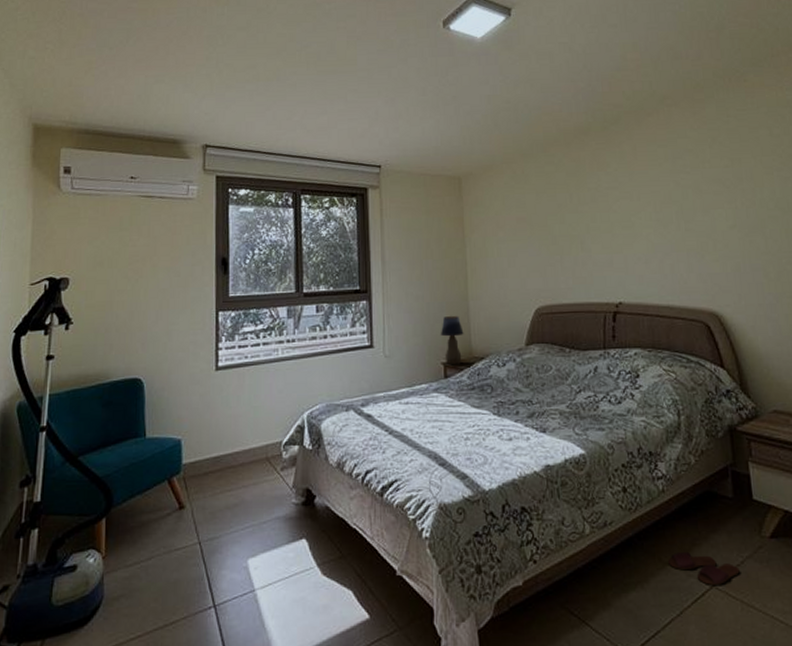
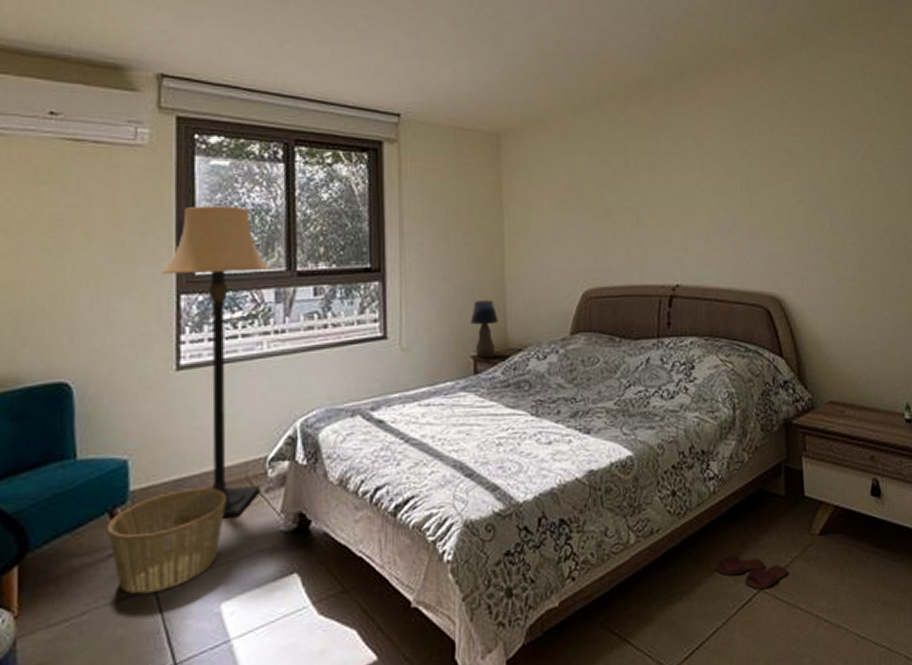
basket: none [167,464,251,547] -> present [108,487,226,595]
lamp: none [205,242,283,491] -> present [161,205,270,522]

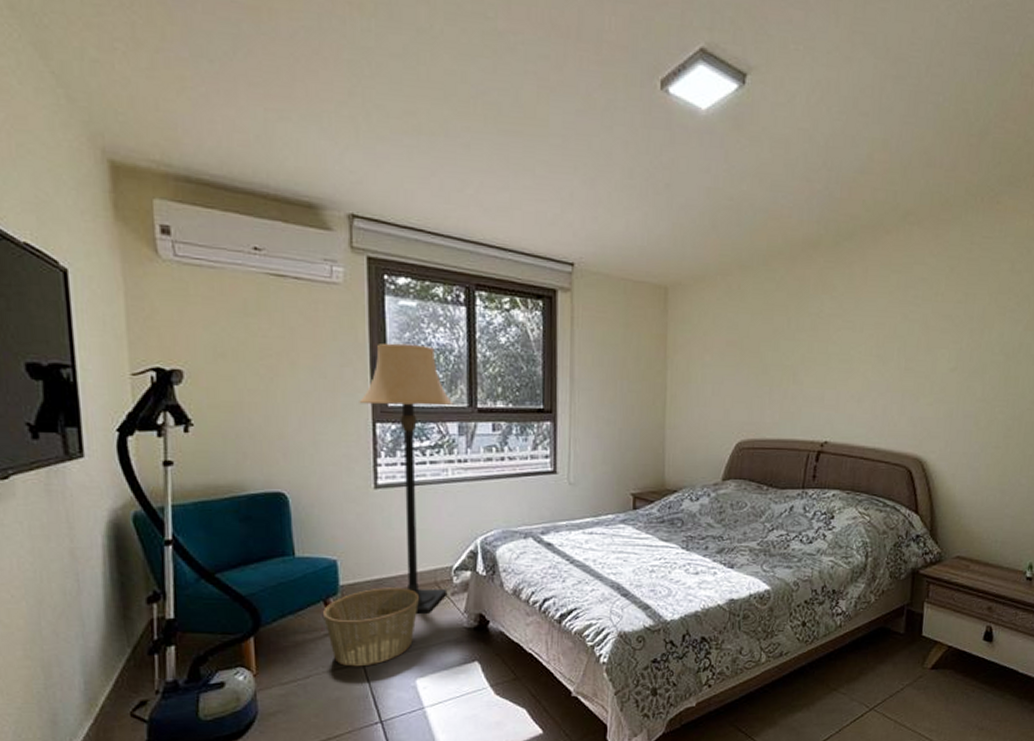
table lamp: present [470,299,499,358] -> none [631,443,657,496]
slippers: present [717,555,788,589] -> none [835,679,899,708]

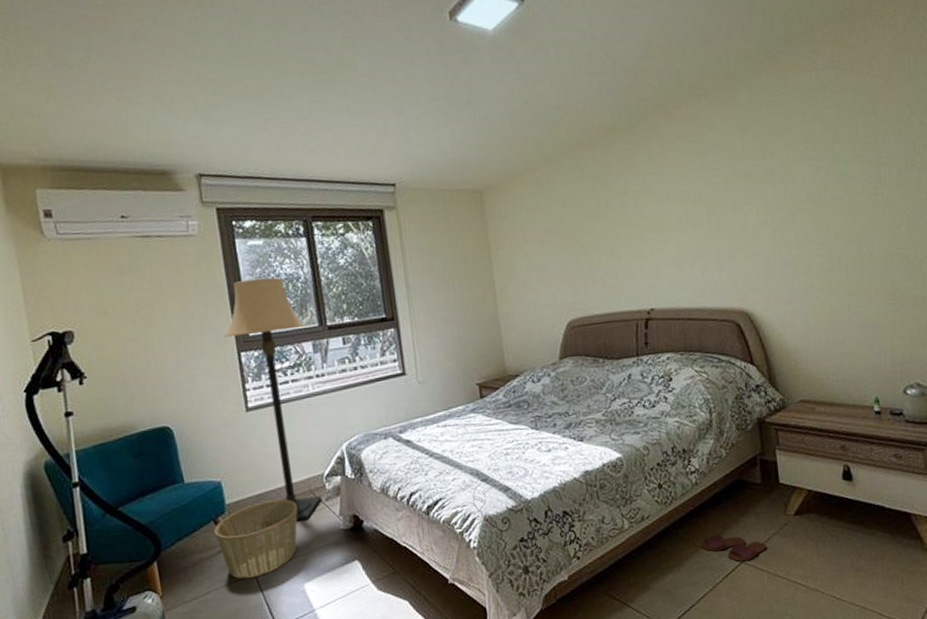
slippers: none [835,679,899,708] -> present [702,534,767,562]

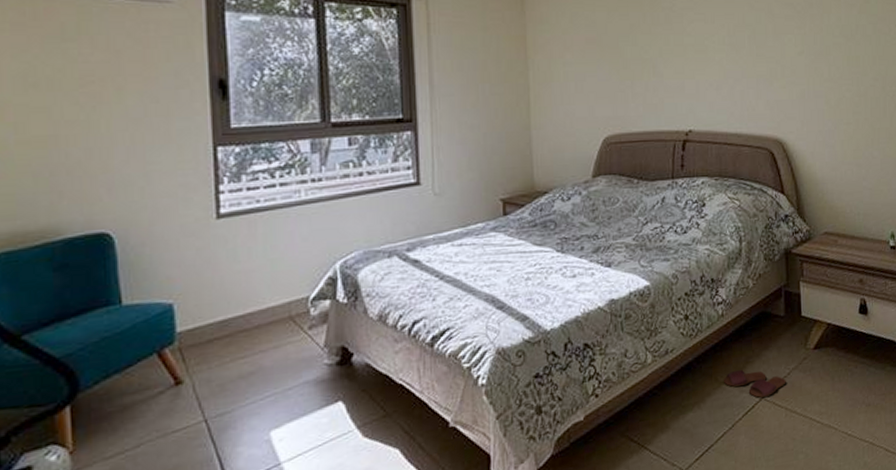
basket: present [214,499,298,580] -> none [157,326,271,427]
lamp: present [223,277,322,526] -> none [197,60,305,360]

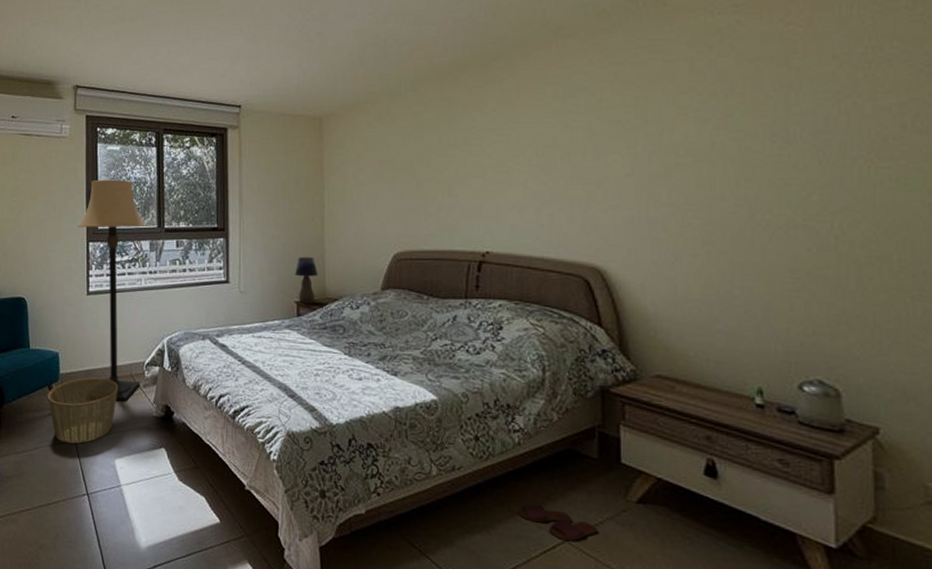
basket: none [157,326,271,427] -> present [48,377,118,444]
lamp: none [197,60,305,360] -> present [77,179,147,402]
table lamp: none [498,146,525,200] -> present [294,256,318,304]

